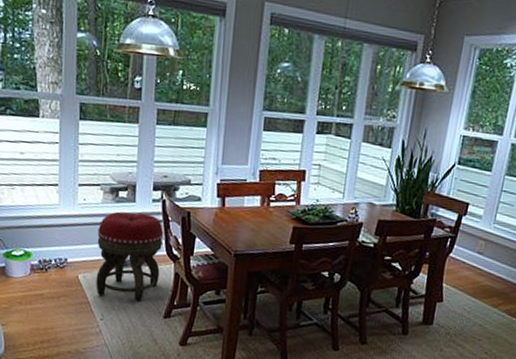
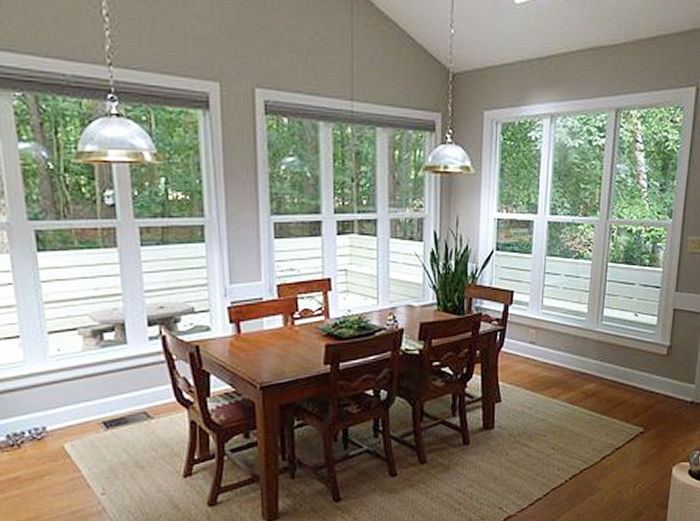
footstool: present [96,211,164,302] -> none [82,355,171,465]

